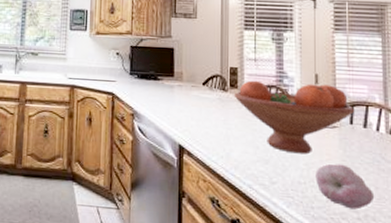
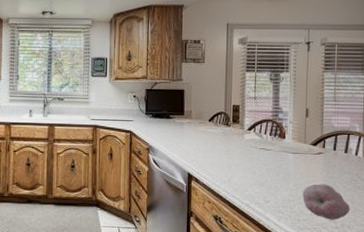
fruit bowl: present [234,80,355,155] -> none [235,116,339,177]

